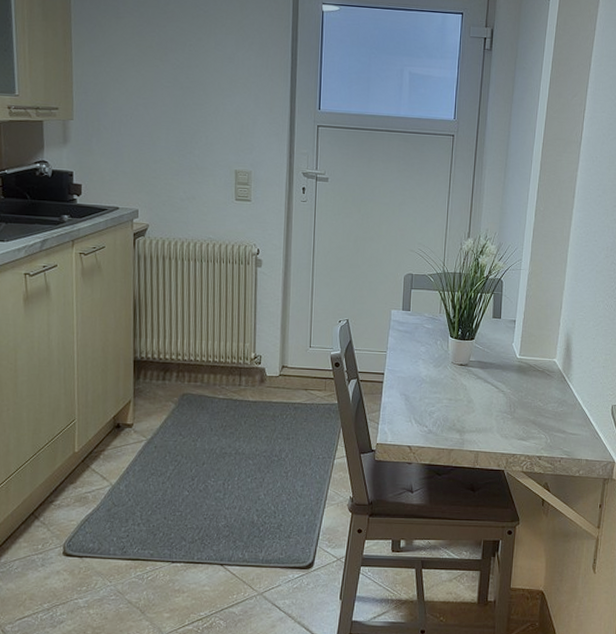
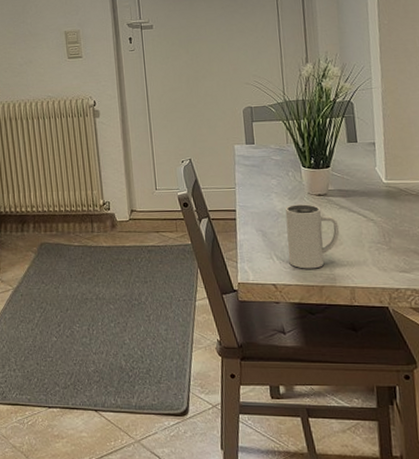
mug: none [425,372,474,433] -> present [285,204,340,269]

